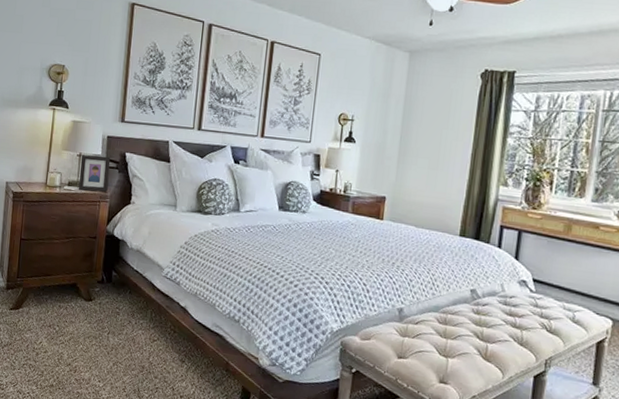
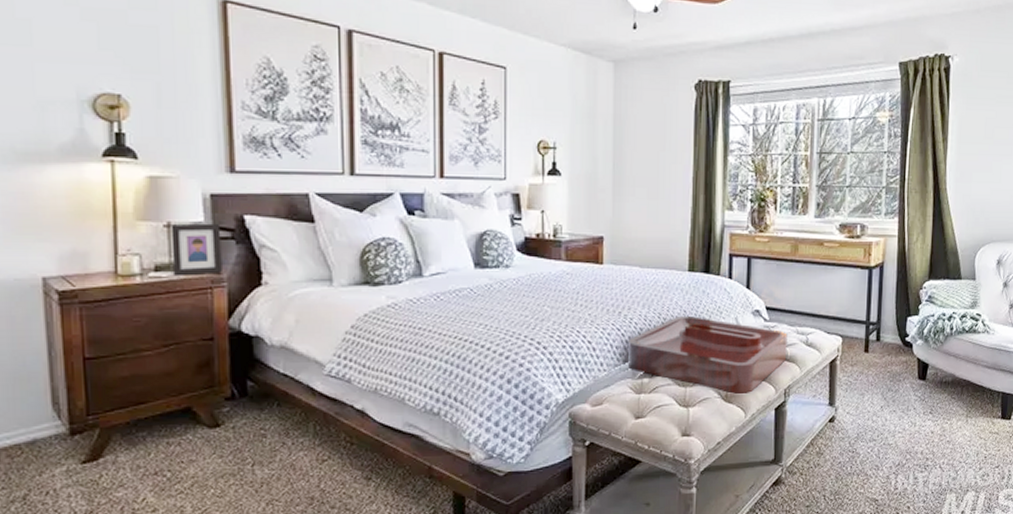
decorative tray: none [396,274,554,356] -> present [628,316,788,394]

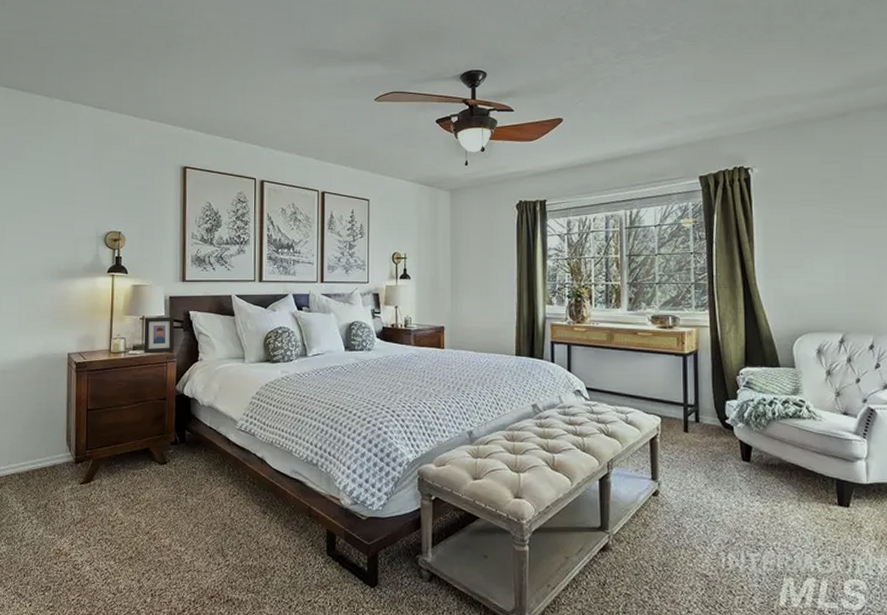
decorative tray: present [628,316,788,394] -> none [466,394,608,464]

